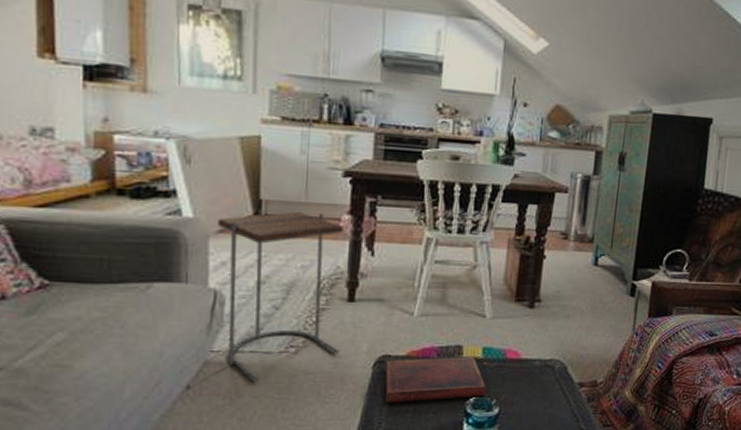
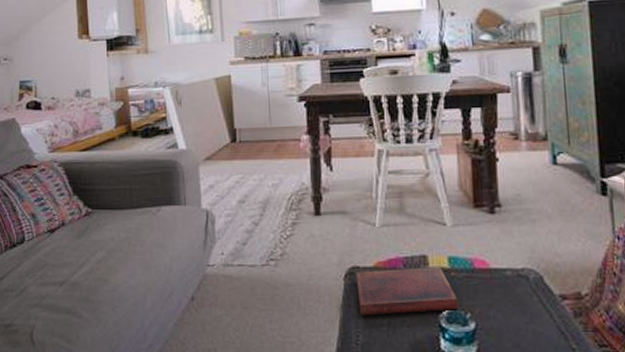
side table: present [218,210,344,381] -> none [204,135,313,293]

